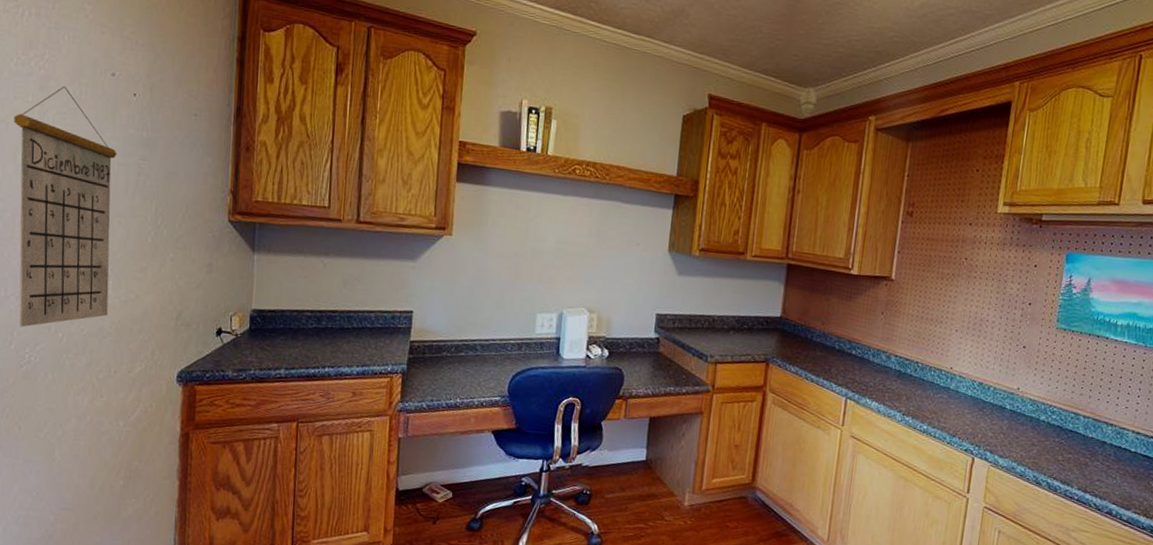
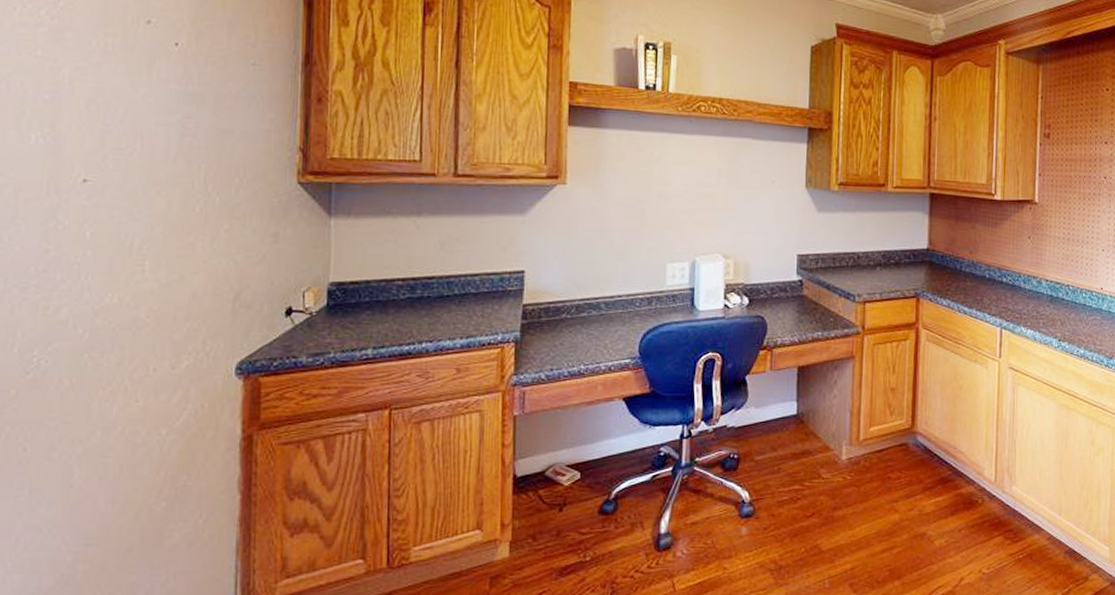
calendar: present [14,85,118,327] -> none [17,36,155,325]

